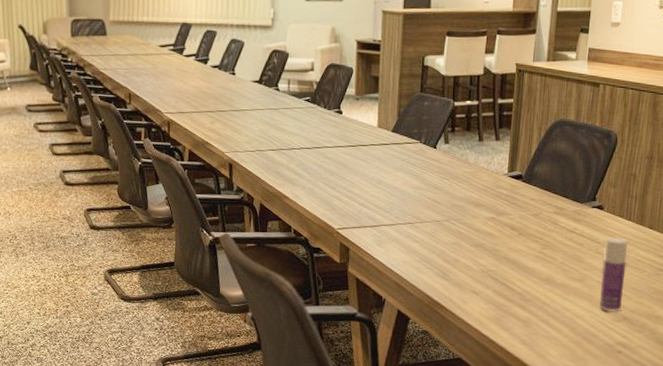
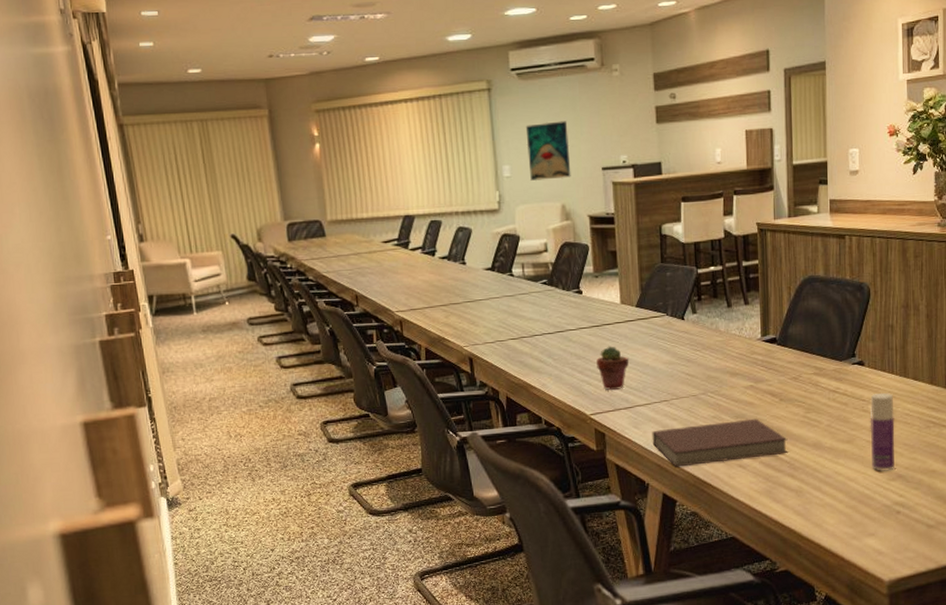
potted succulent: none [348,166,380,209] -> present [596,346,629,391]
notebook: none [393,248,522,287] -> present [652,418,788,467]

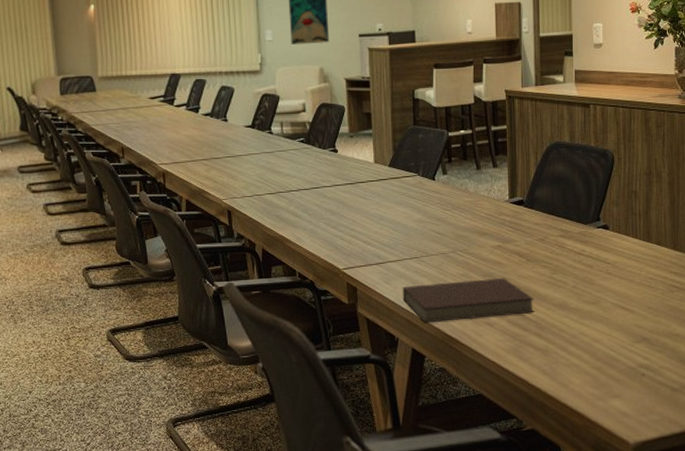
potted succulent: present [596,346,629,391] -> none [350,203,382,247]
bottle: present [870,393,895,471] -> none [614,257,639,334]

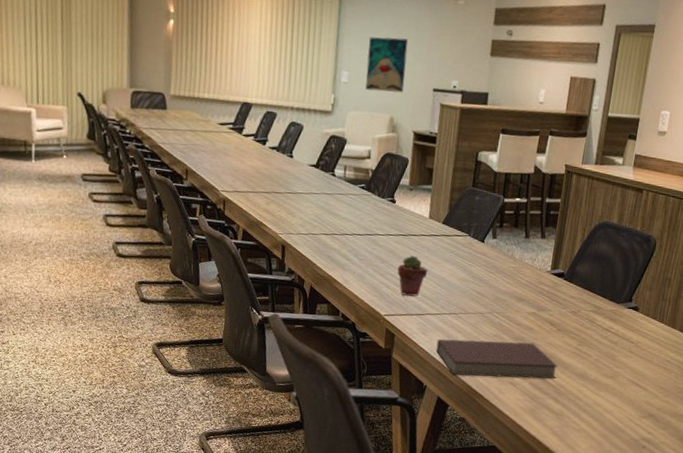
potted succulent: none [350,203,382,247] -> present [397,255,428,297]

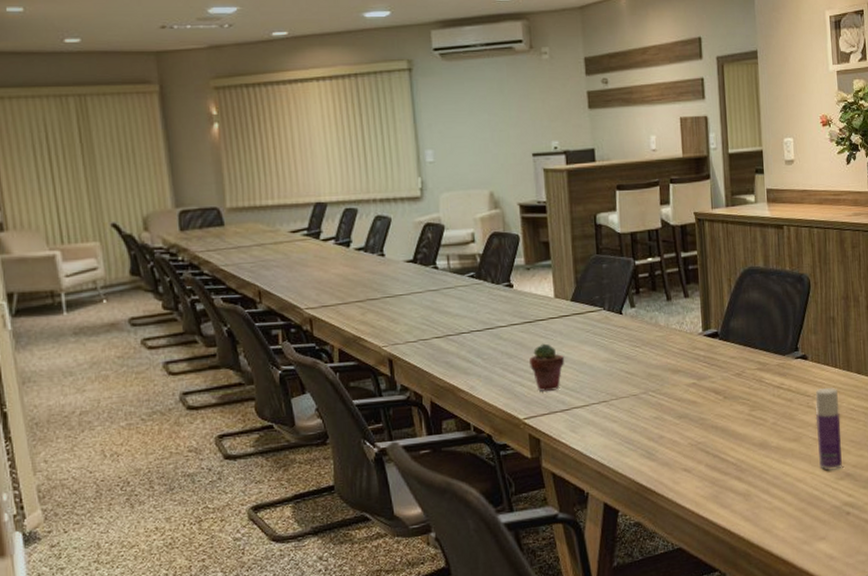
wall art: present [365,37,408,93] -> none [450,104,500,168]
notebook: present [436,339,558,379] -> none [590,418,734,474]
bottle: none [628,338,659,409] -> present [815,388,842,471]

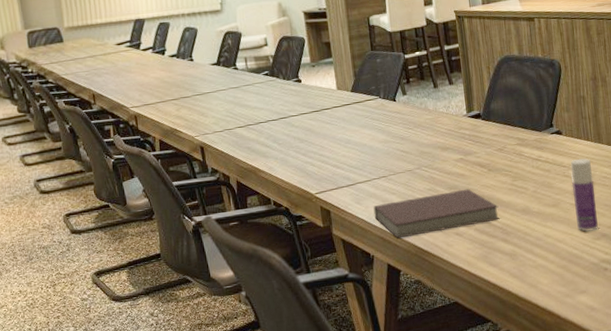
potted succulent: present [529,343,565,392] -> none [318,128,348,170]
notebook: none [590,418,734,474] -> present [373,188,500,239]

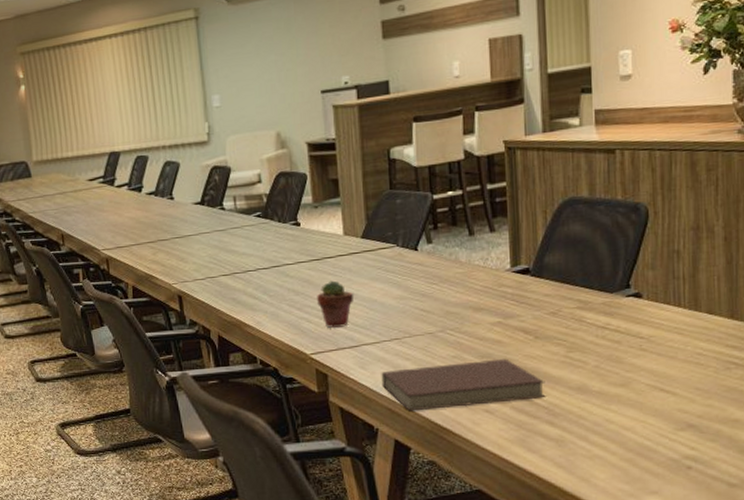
potted succulent: none [318,128,348,170] -> present [317,280,354,329]
bottle: present [570,158,598,232] -> none [650,329,684,420]

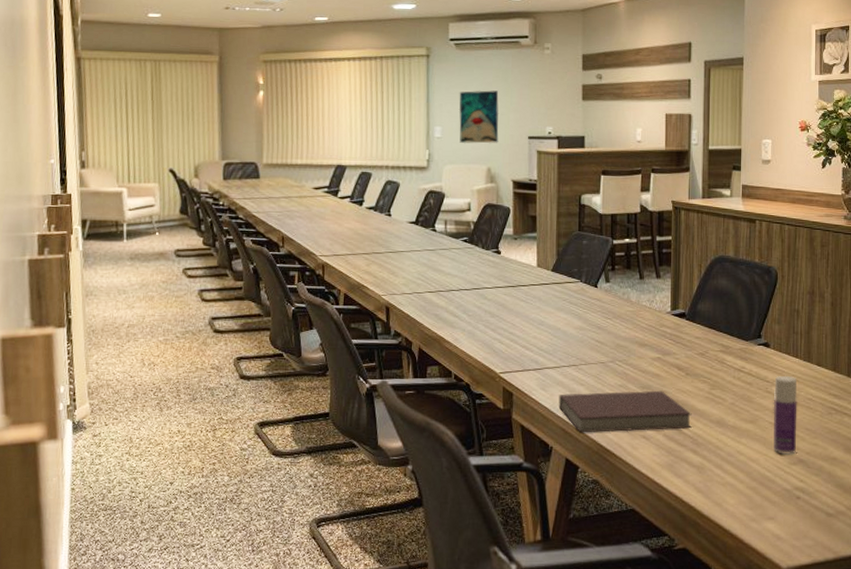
wall art: none [236,44,287,110] -> present [458,90,499,144]
potted succulent: present [317,280,354,329] -> none [509,307,542,351]
bottle: none [650,329,684,420] -> present [773,376,798,455]

